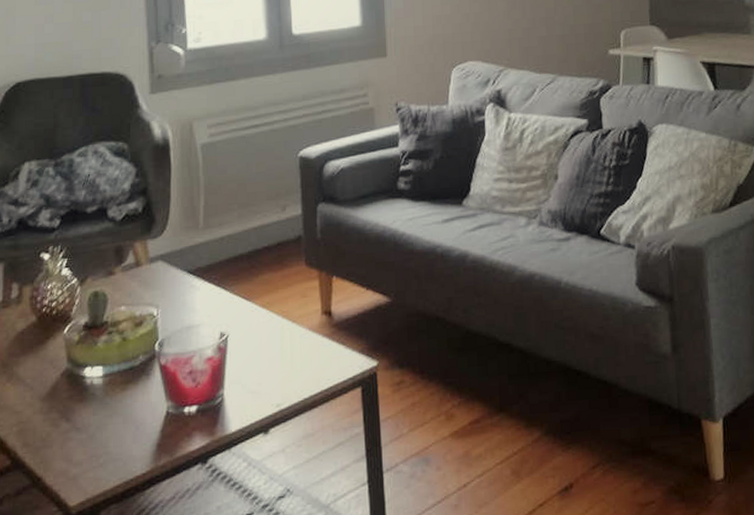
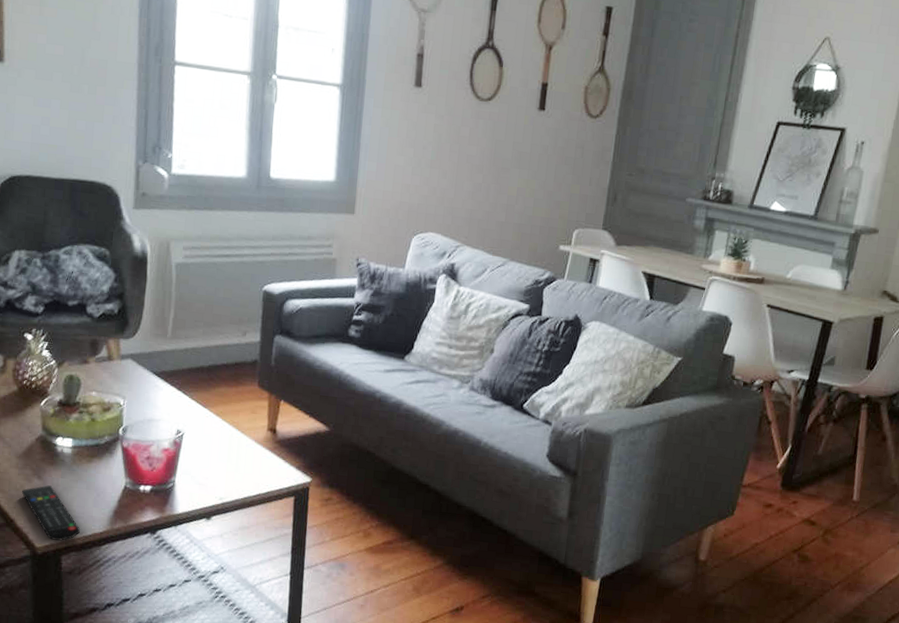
remote control: none [48,427,120,495] -> present [21,485,81,541]

